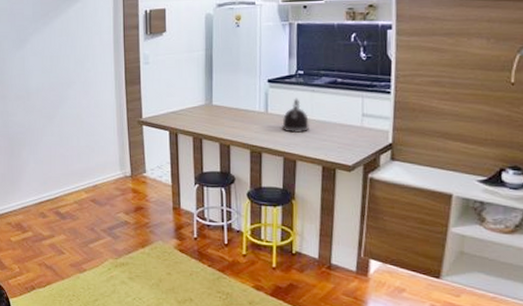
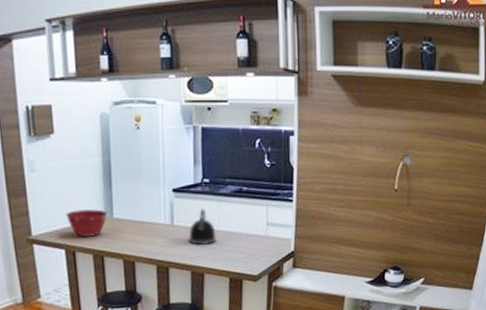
mixing bowl: none [171,97,208,121] -> present [65,209,108,237]

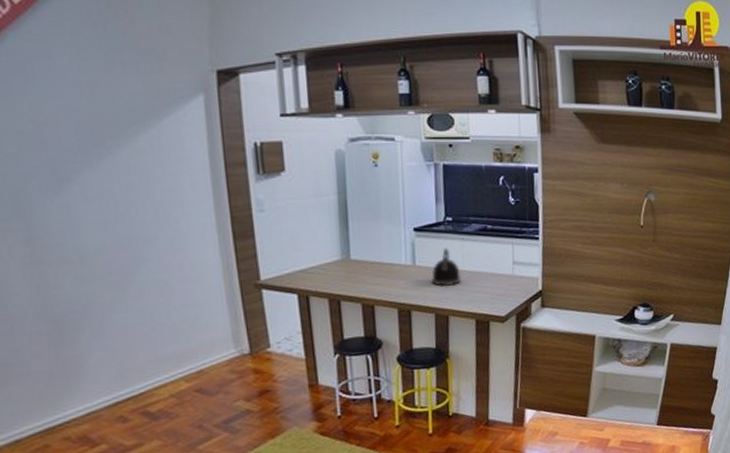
mixing bowl: present [65,209,108,237] -> none [298,250,345,281]

